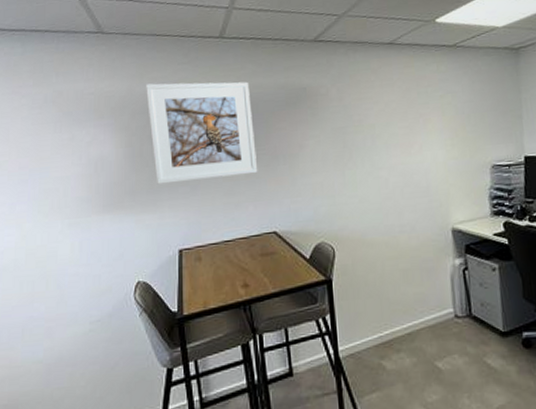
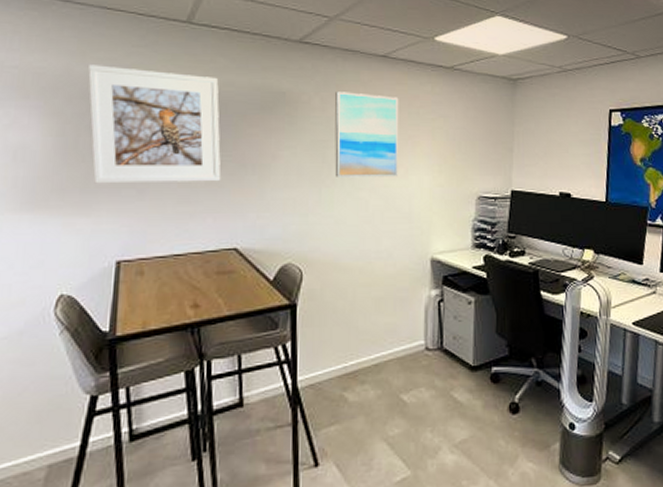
wall art: none [350,79,413,160] -> present [334,91,399,177]

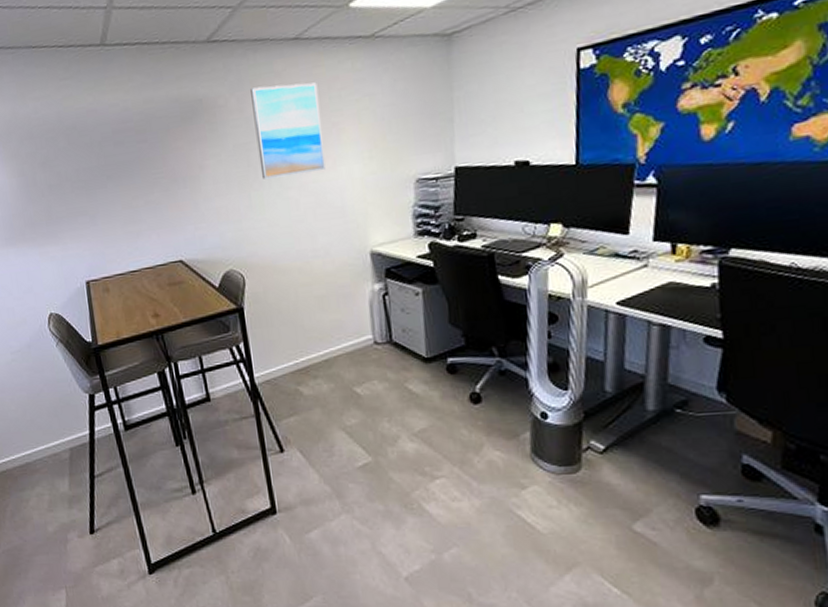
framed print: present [87,64,221,184] -> none [28,96,158,215]

